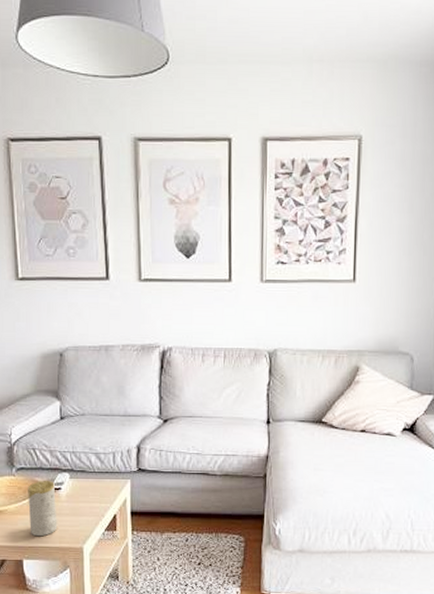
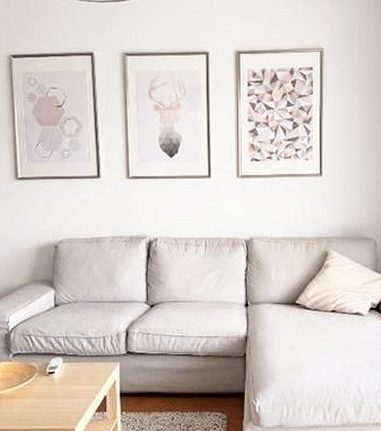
candle: present [28,480,58,537] -> none [23,364,51,419]

